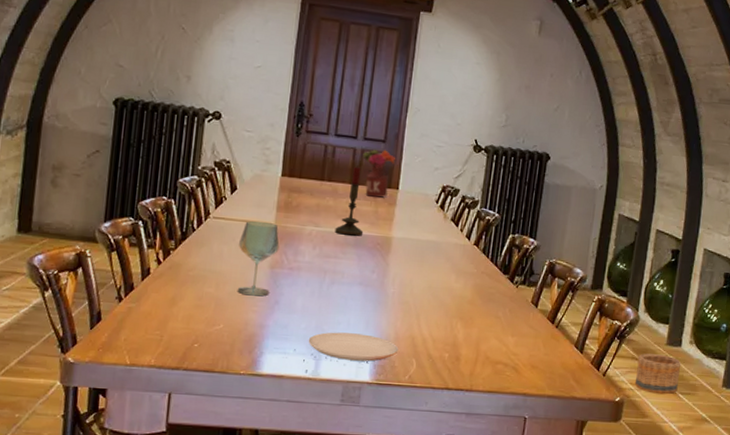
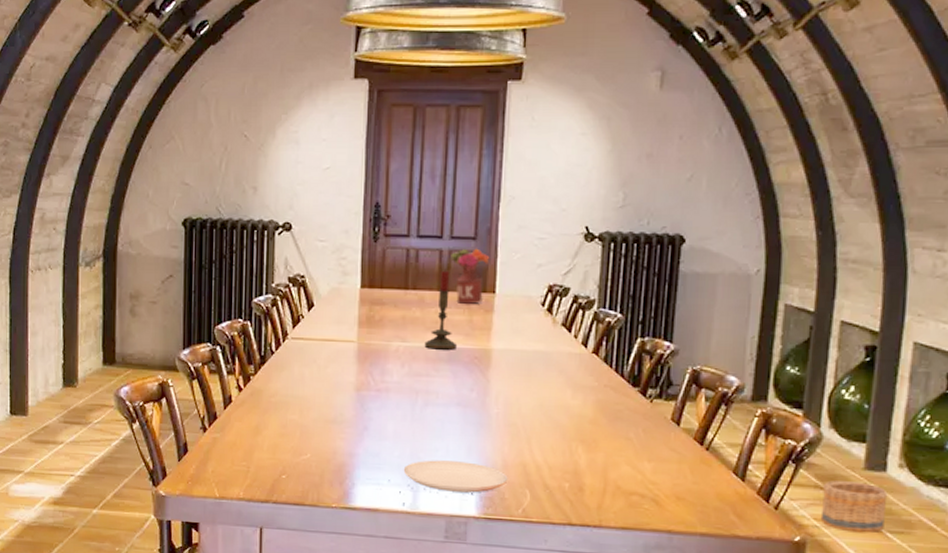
wine glass: present [237,221,280,296] -> none [321,339,364,422]

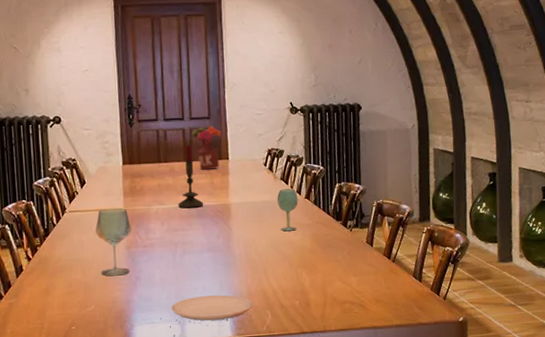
wine glass: none [321,339,364,422] -> present [95,208,132,276]
wine glass: none [553,338,583,393] -> present [277,189,298,232]
basket: present [822,480,888,533] -> none [474,271,516,309]

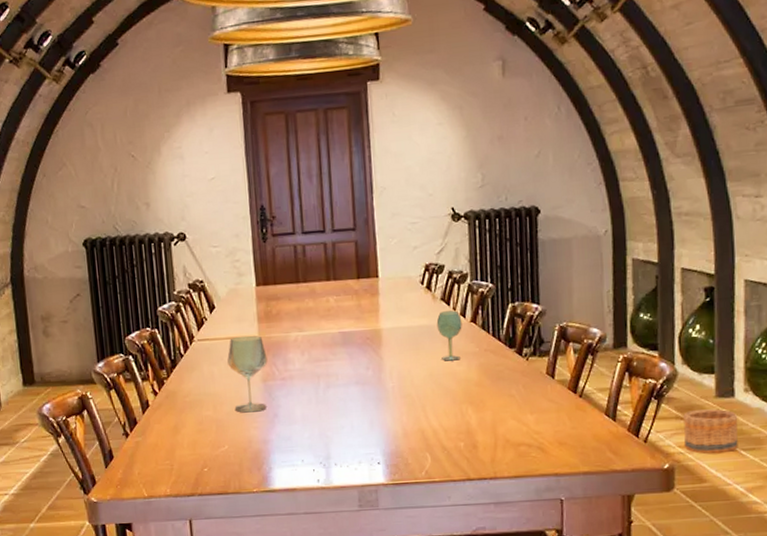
plate: present [171,295,253,321] -> none [314,434,410,464]
candle: present [178,144,204,209] -> none [320,260,350,335]
flower arrangement: present [191,125,222,170] -> none [334,238,370,291]
basket: none [474,271,516,309] -> present [683,409,738,455]

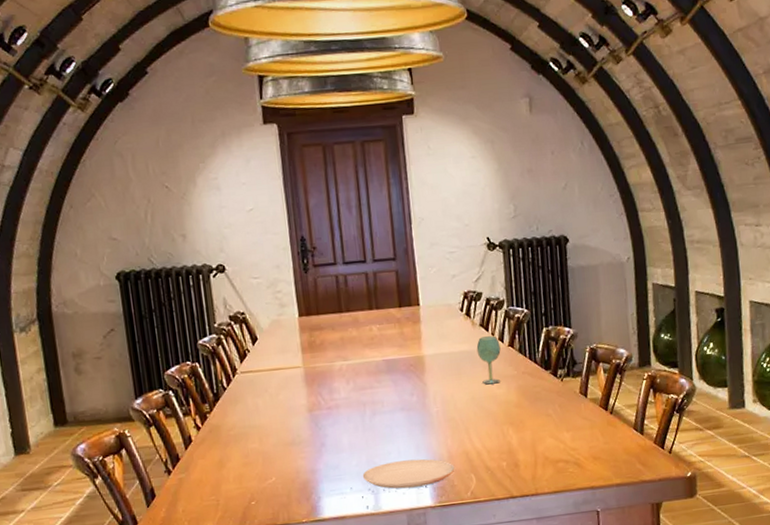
wine glass: present [227,335,268,413] -> none [272,366,313,444]
plate: none [314,434,410,464] -> present [362,459,455,489]
basket: present [683,409,738,455] -> none [702,419,750,462]

